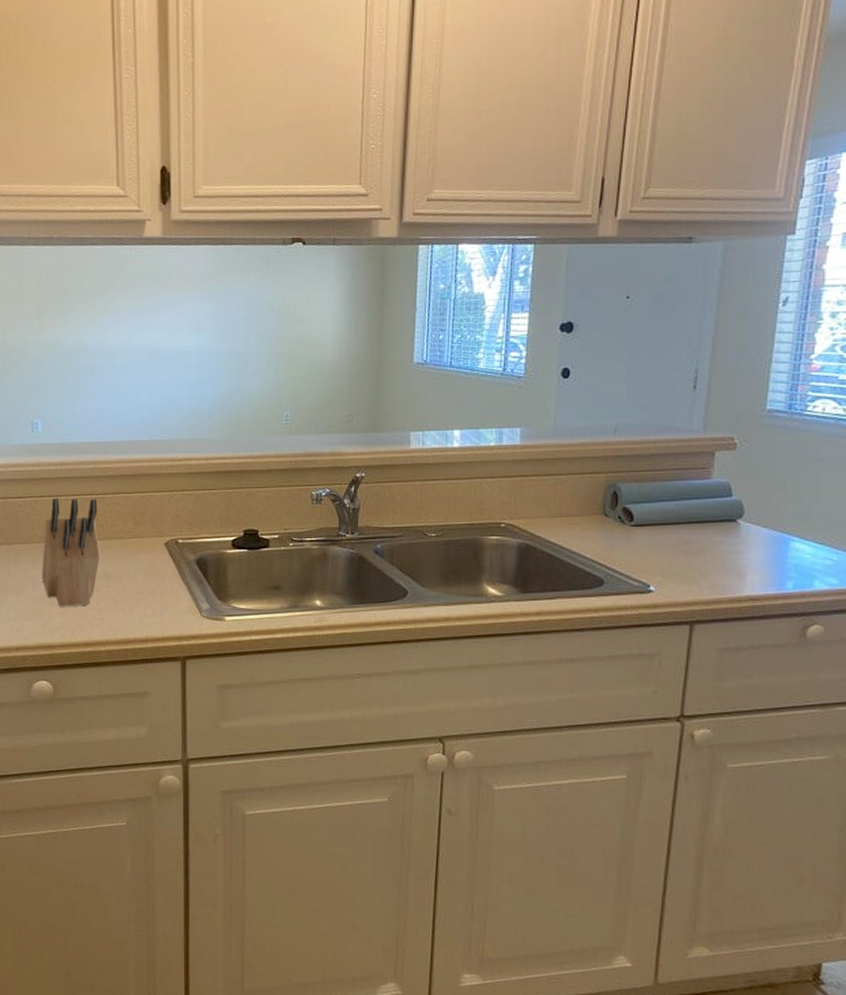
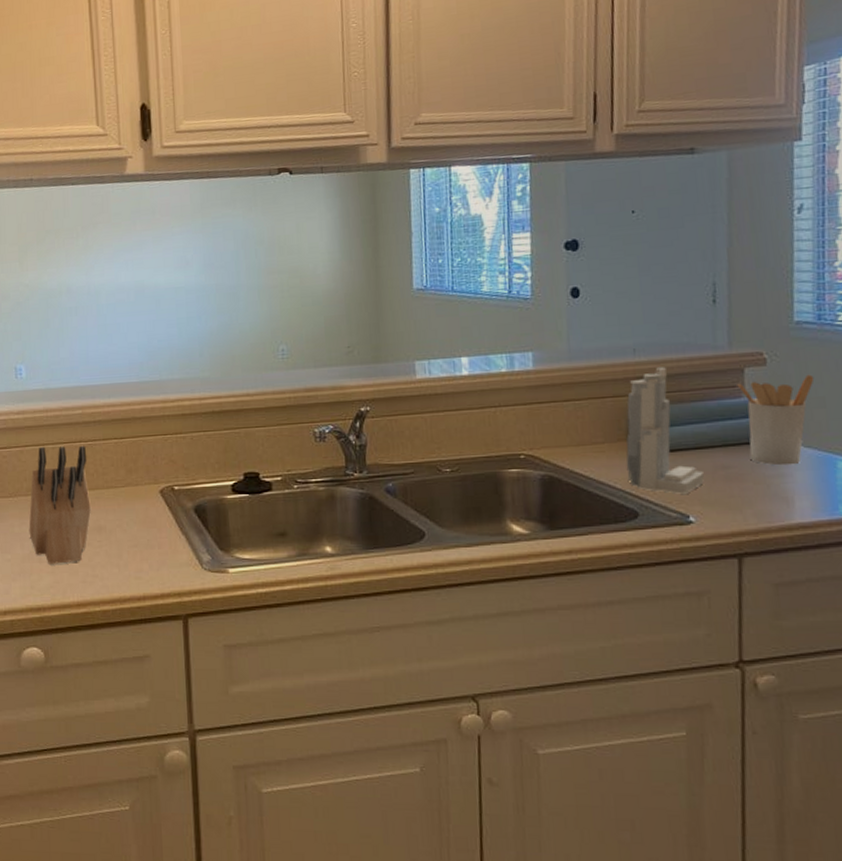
architectural model: none [597,447,667,565] -> present [626,367,704,494]
utensil holder: none [707,460,779,543] -> present [737,374,815,466]

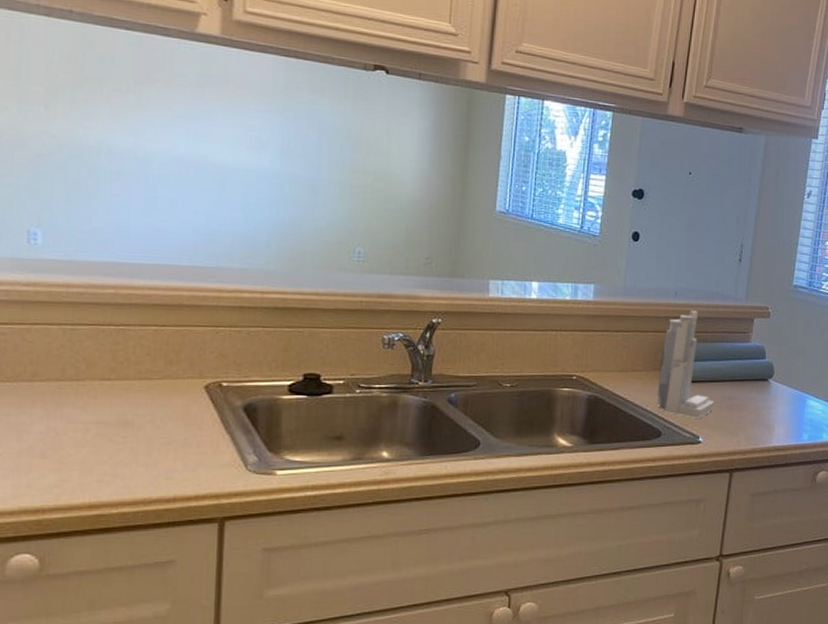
knife block: present [29,445,92,564] -> none [30,326,118,461]
utensil holder: present [737,374,815,466] -> none [747,328,801,400]

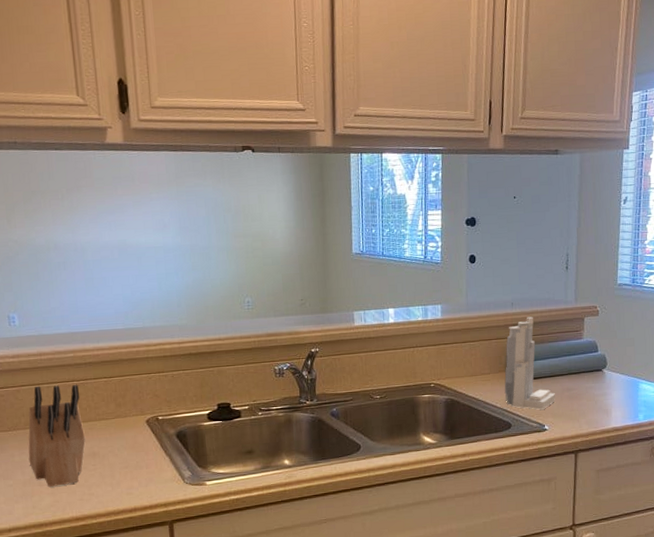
knife block: none [30,326,118,461] -> present [28,384,86,487]

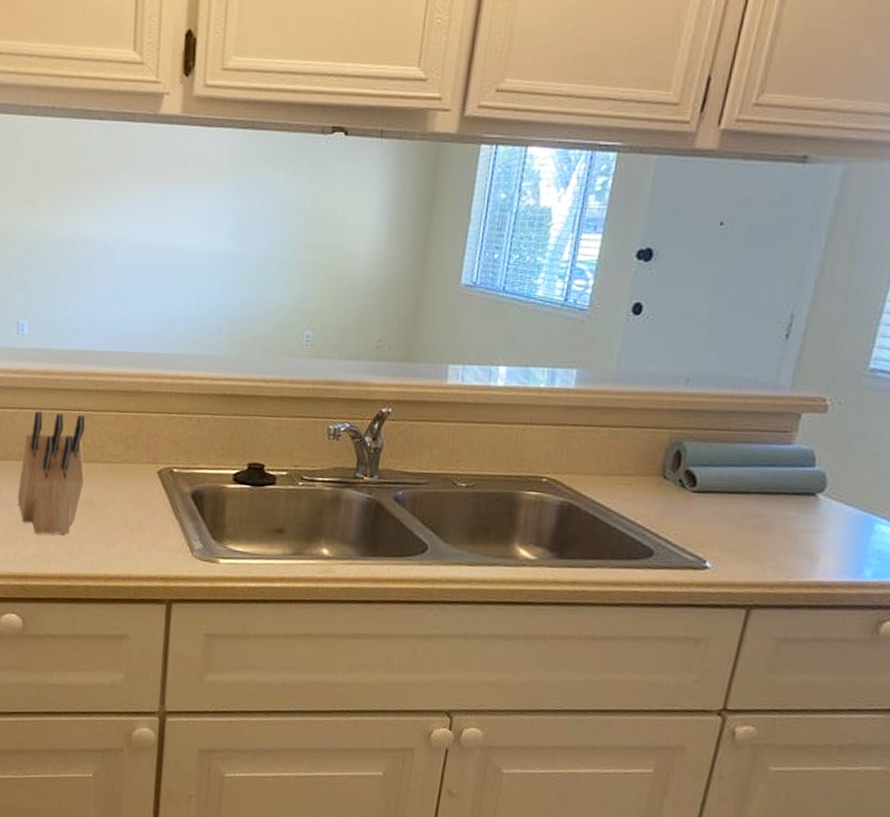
architectural model: present [504,316,555,410] -> none [650,401,731,538]

